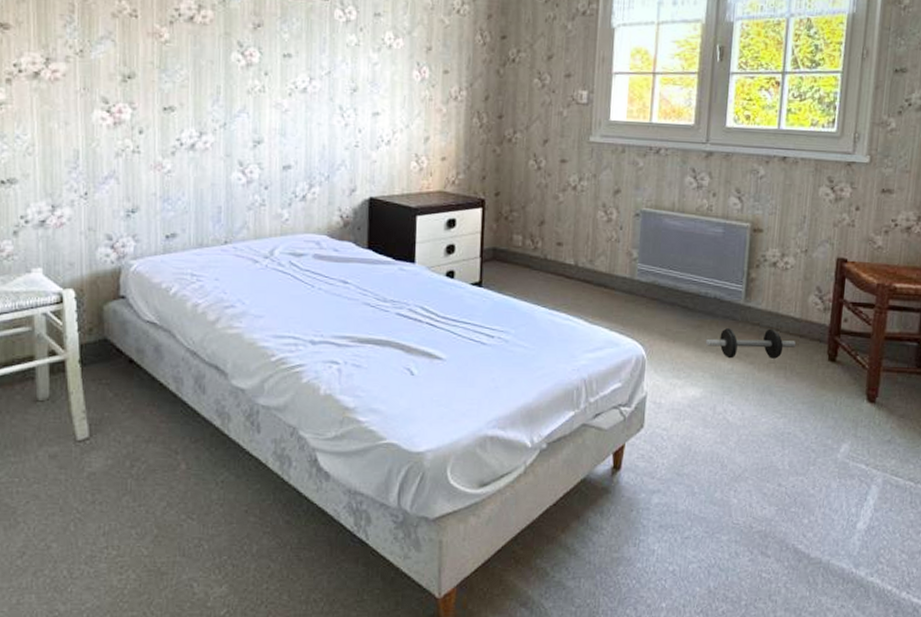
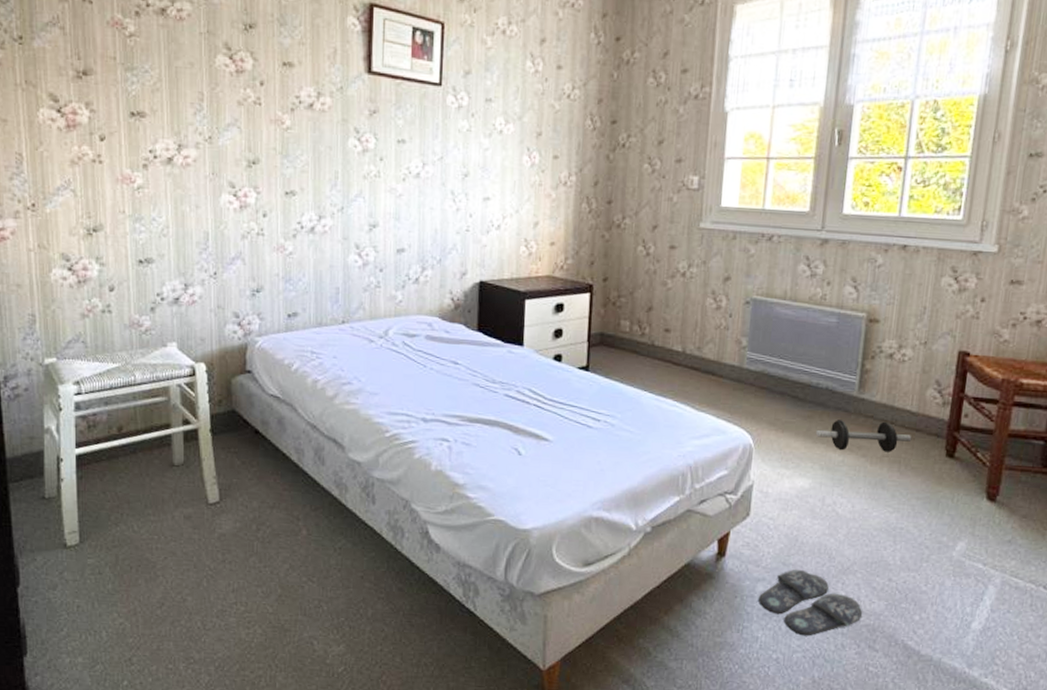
slippers: none [654,479,755,545] -> present [759,569,863,635]

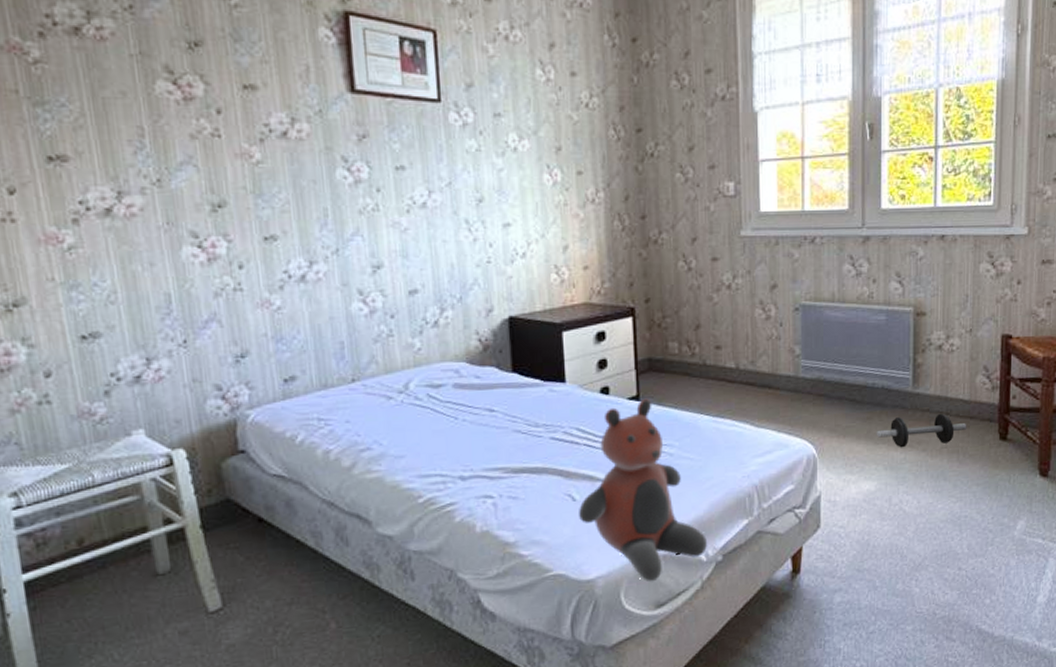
teddy bear: none [521,369,639,541] -> present [578,398,708,583]
slippers: present [759,569,863,635] -> none [838,573,938,639]

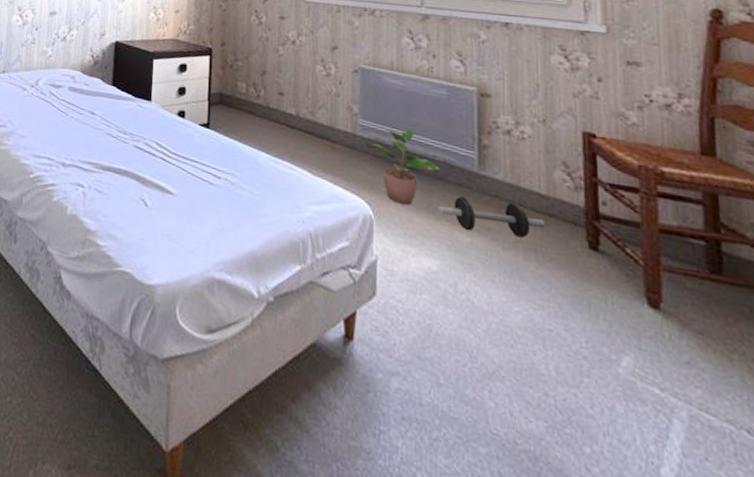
teddy bear: present [578,398,708,583] -> none [148,127,261,305]
potted plant: none [807,361,879,437] -> present [365,129,440,205]

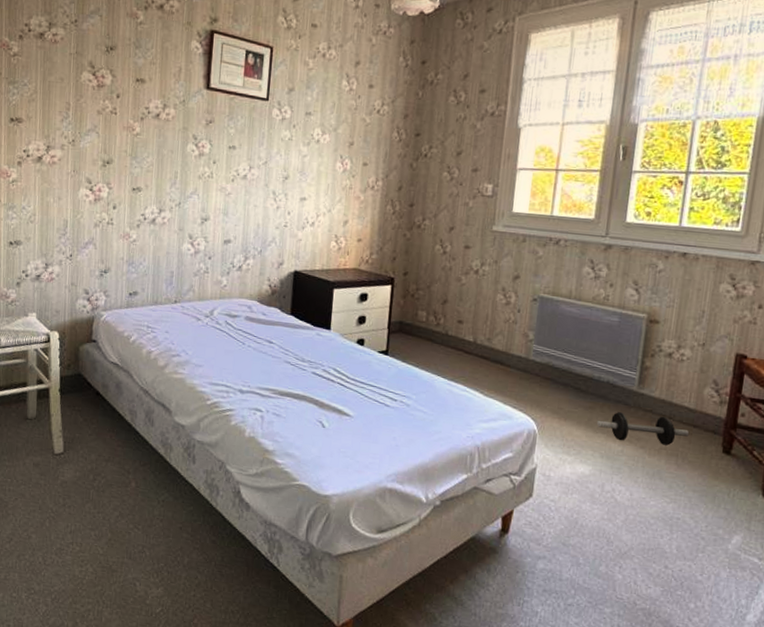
potted plant: present [365,129,440,205] -> none [536,353,603,420]

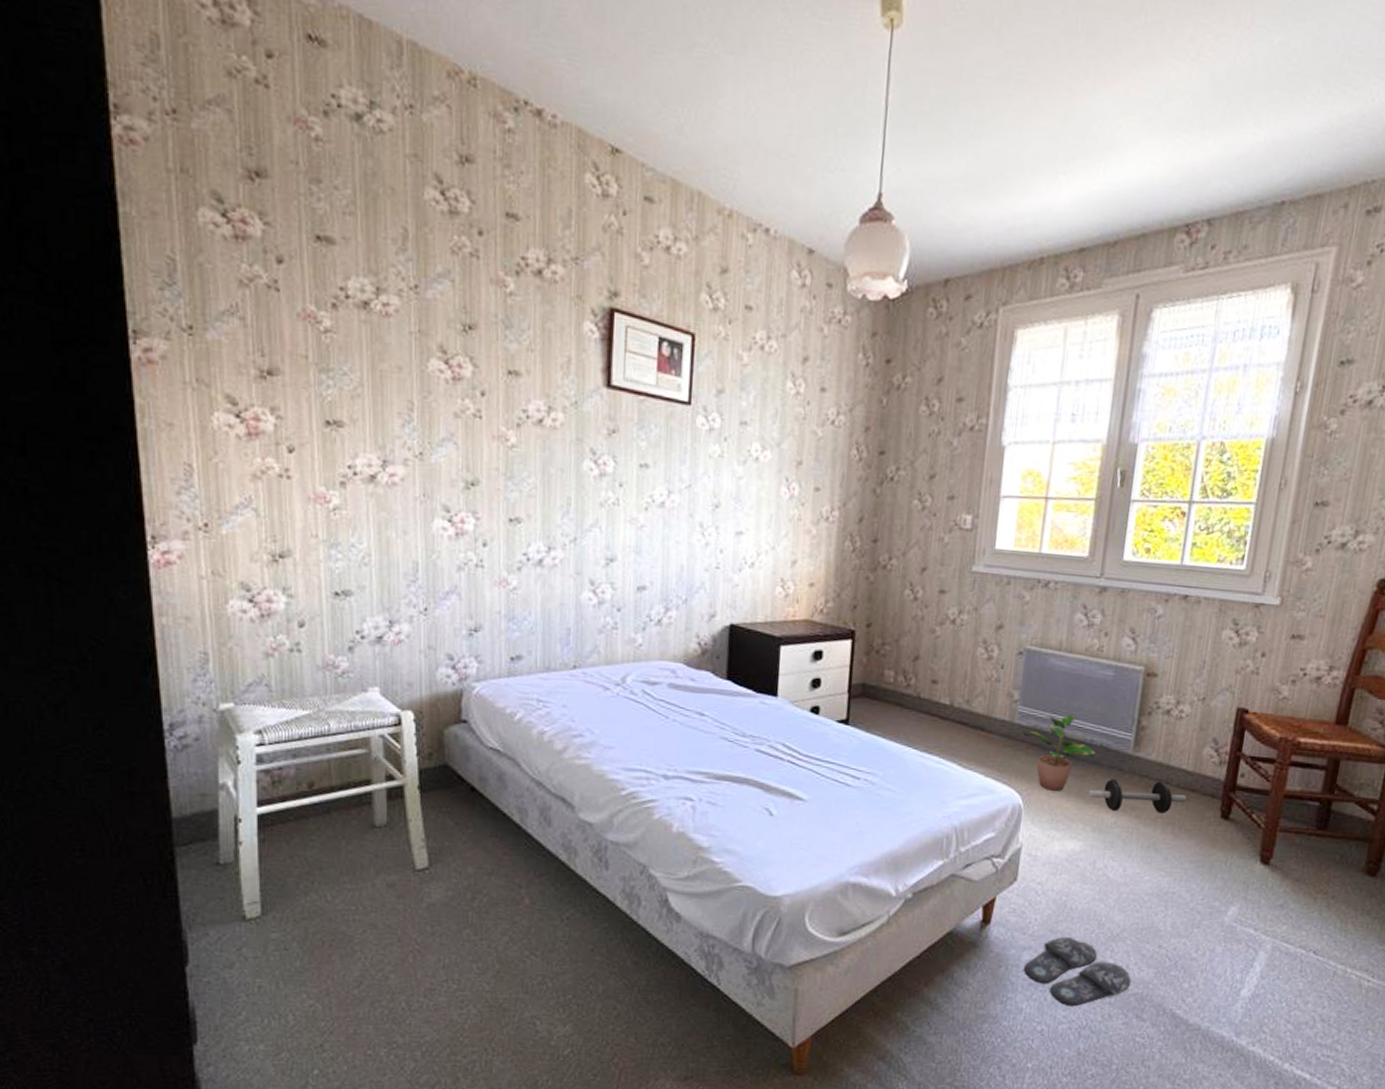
potted plant: none [536,353,603,420] -> present [1022,714,1096,791]
slippers: none [539,550,639,614] -> present [1024,936,1132,1006]

